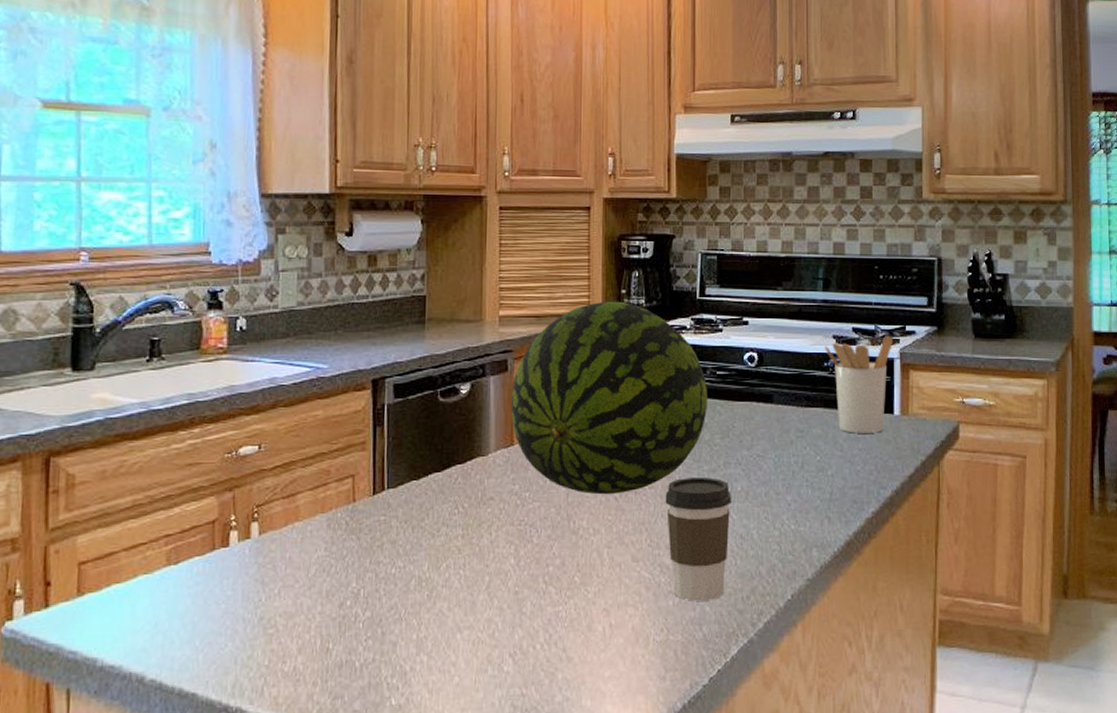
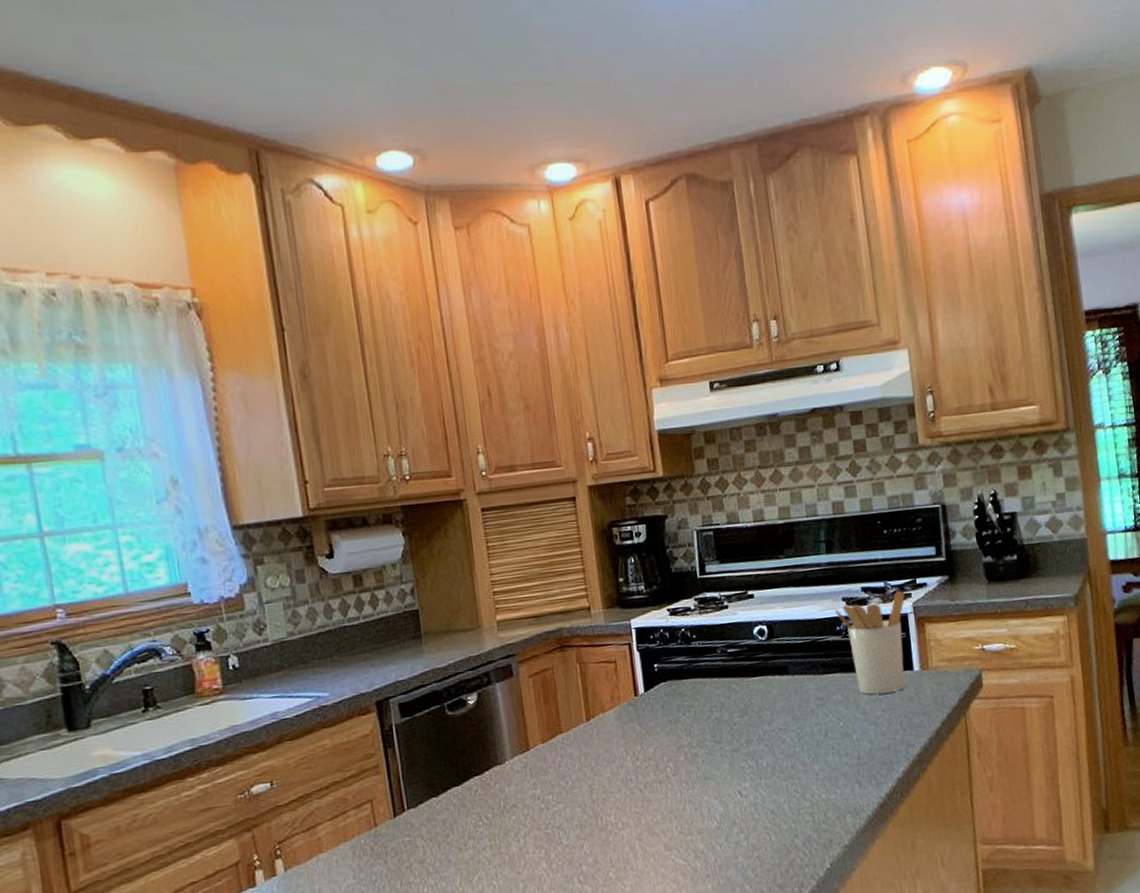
fruit: present [511,301,707,495] -> none [519,590,723,789]
coffee cup: present [665,477,731,601] -> none [690,757,762,883]

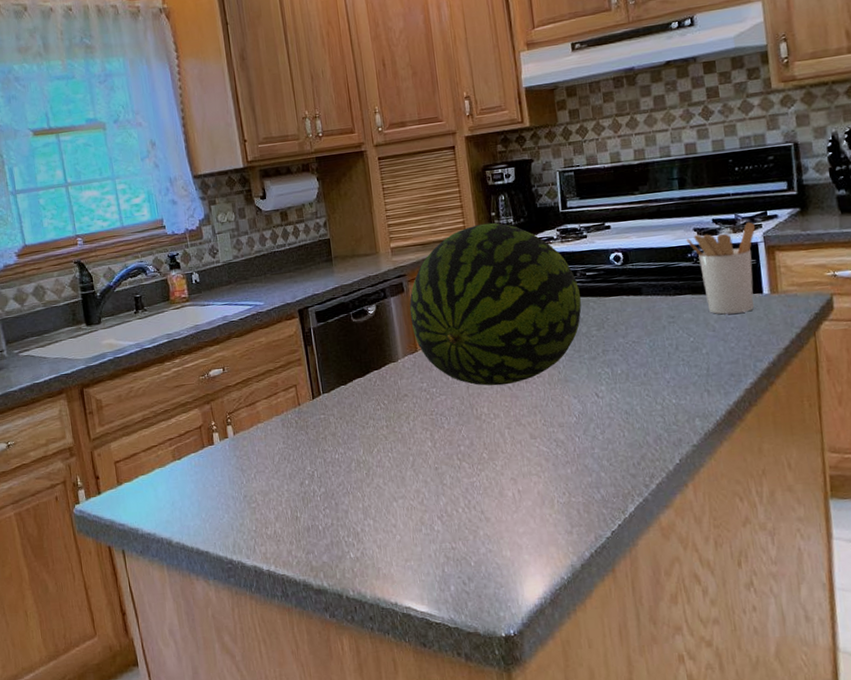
fruit: none [519,590,723,789] -> present [409,223,582,386]

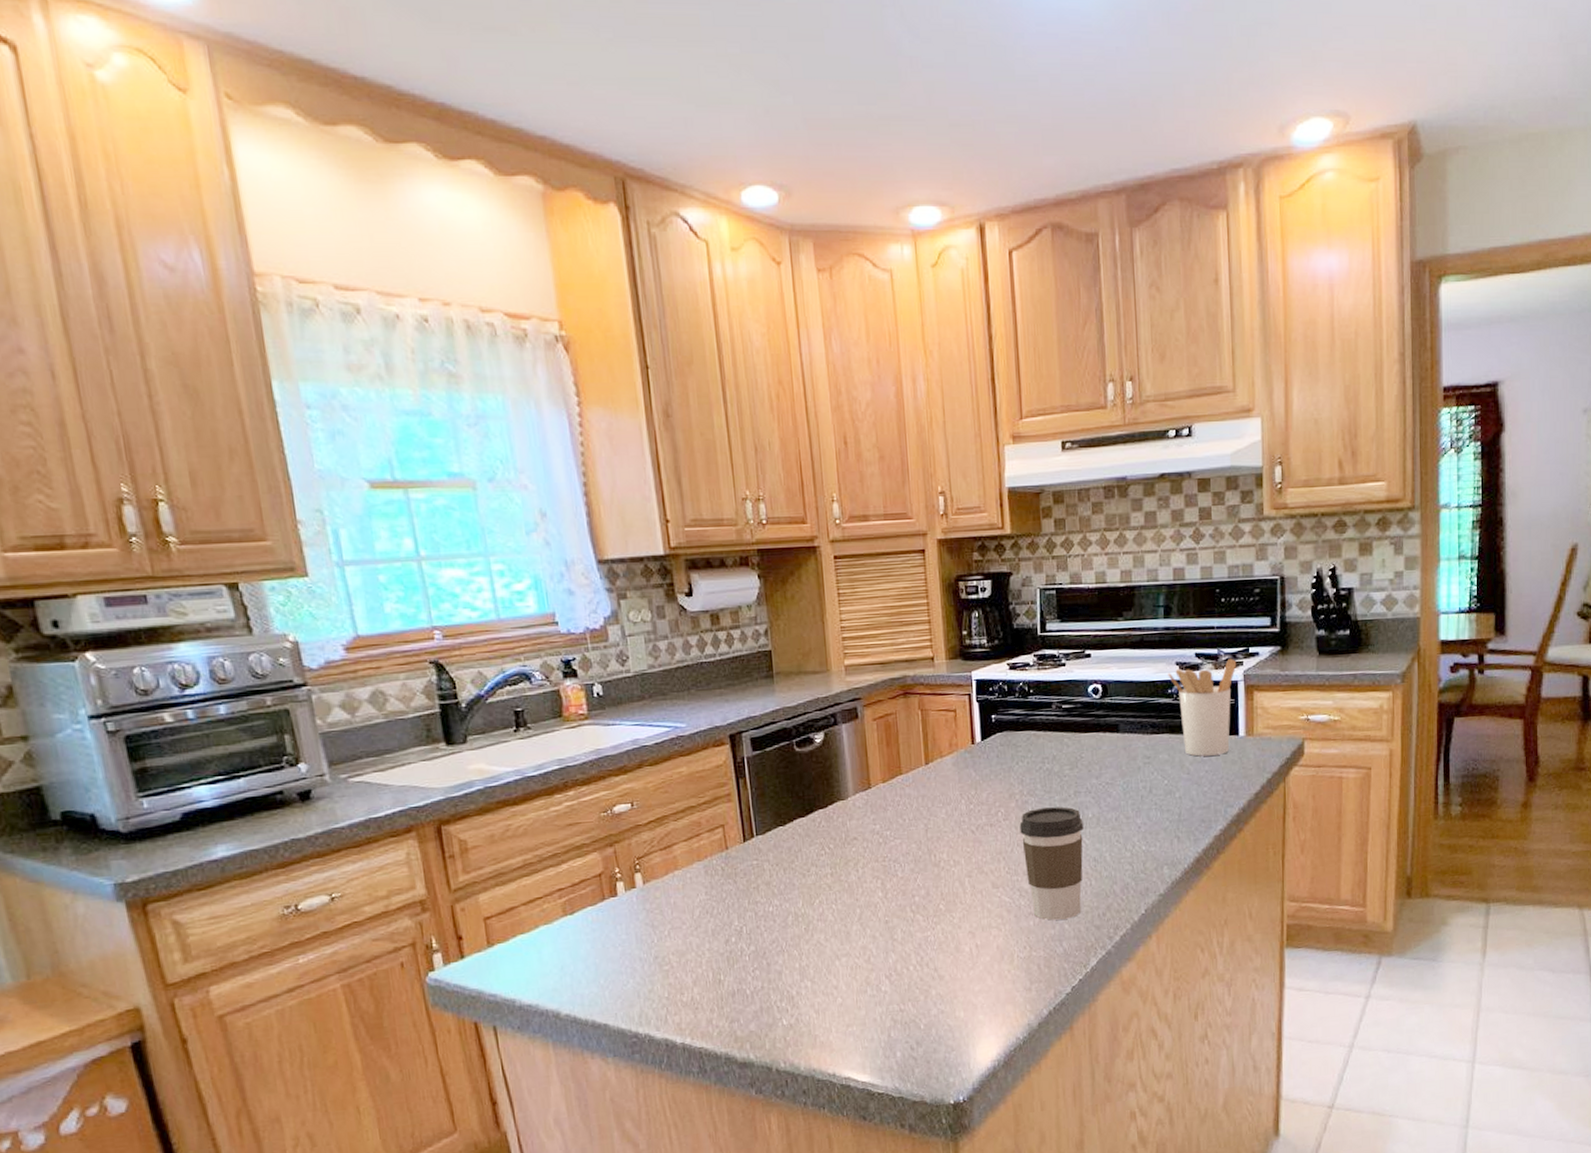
fruit: present [409,223,582,386] -> none [863,642,1055,829]
coffee cup: none [552,364,616,469] -> present [1019,807,1084,921]

